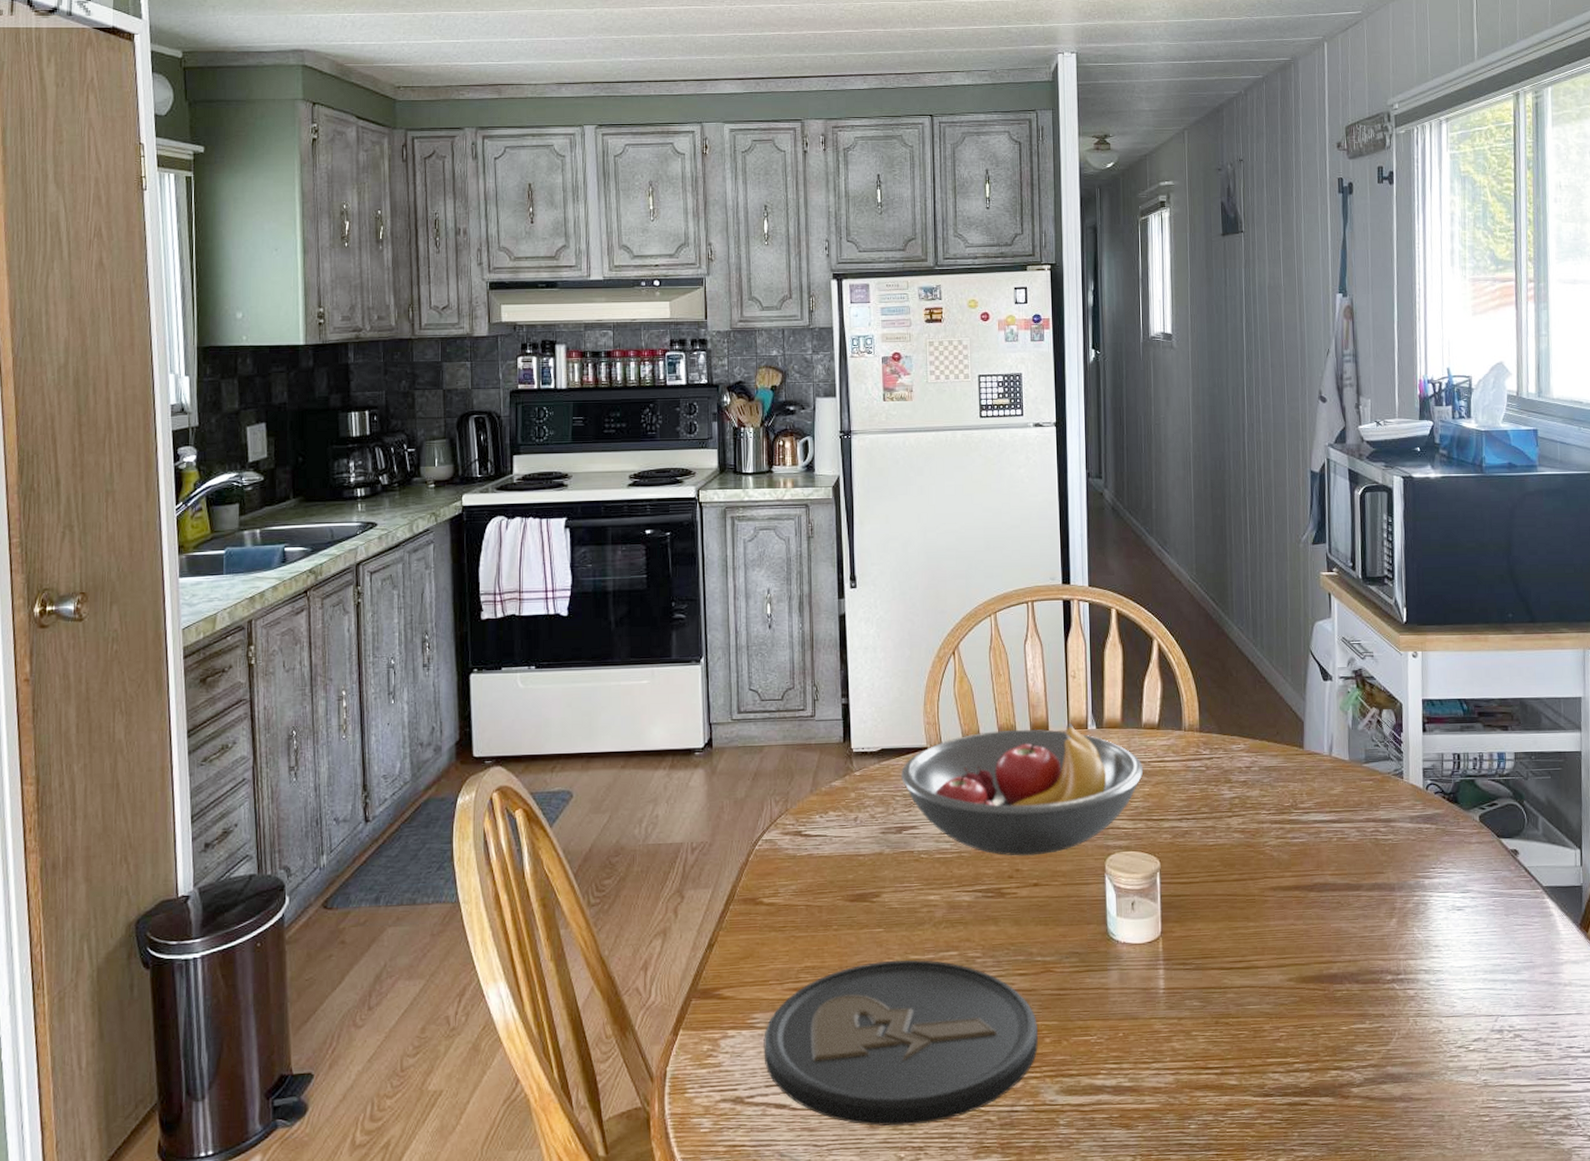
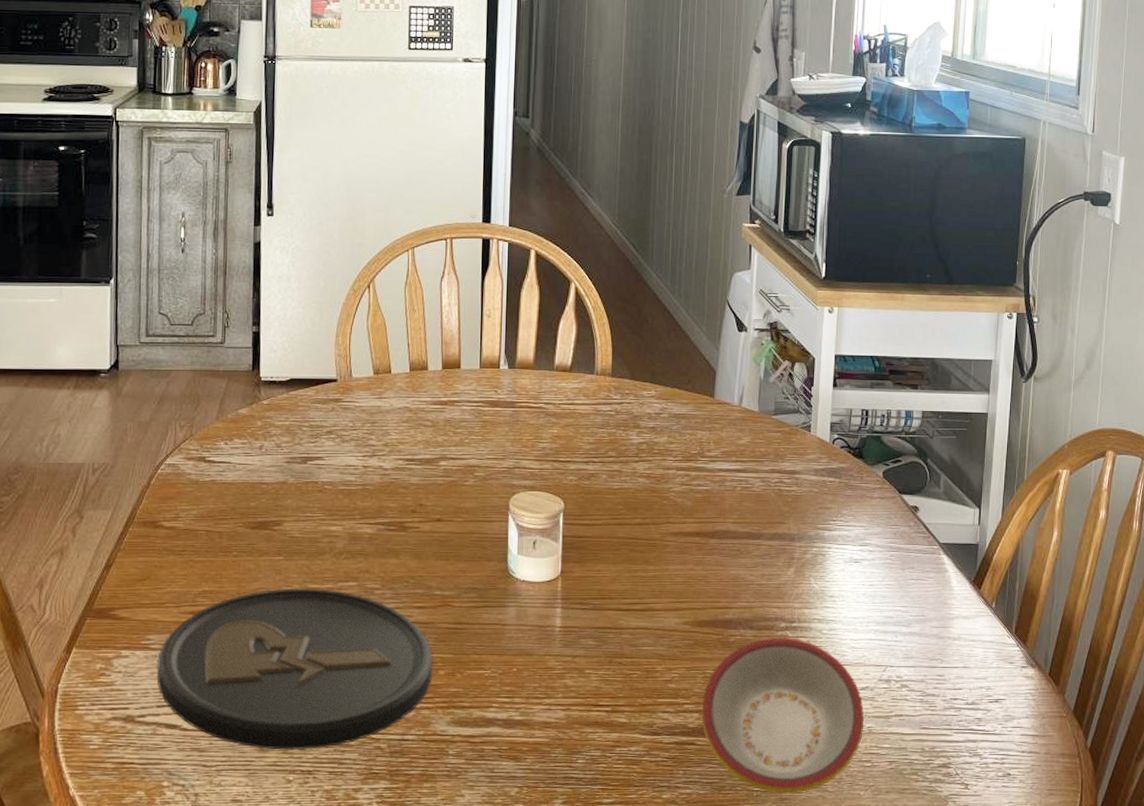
fruit bowl: present [901,724,1144,856] -> none [309,362,553,491]
plate: none [1312,990,1479,1153] -> present [701,637,864,794]

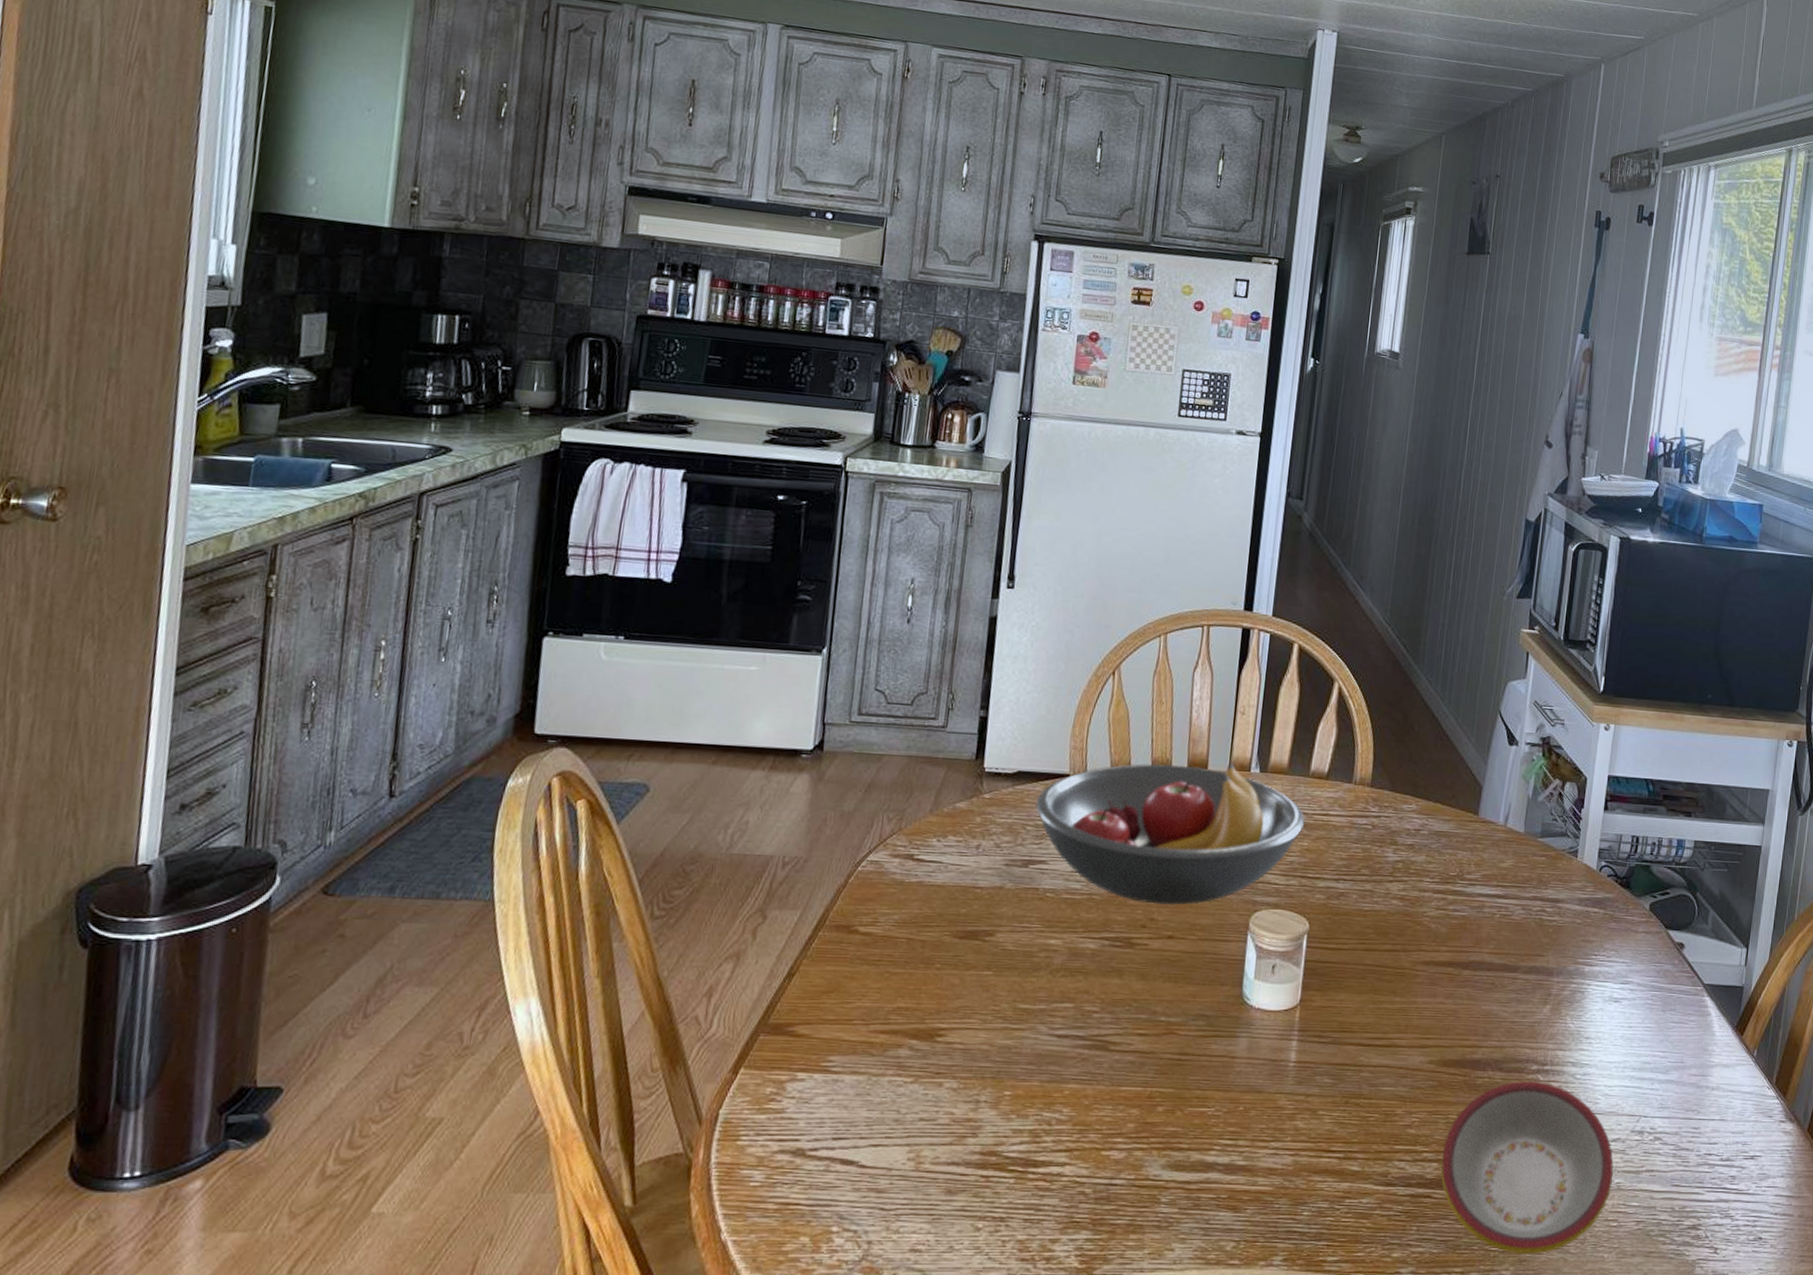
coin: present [157,588,432,750] -> none [835,1008,1152,1193]
fruit bowl: none [309,362,553,491] -> present [1036,764,1305,905]

